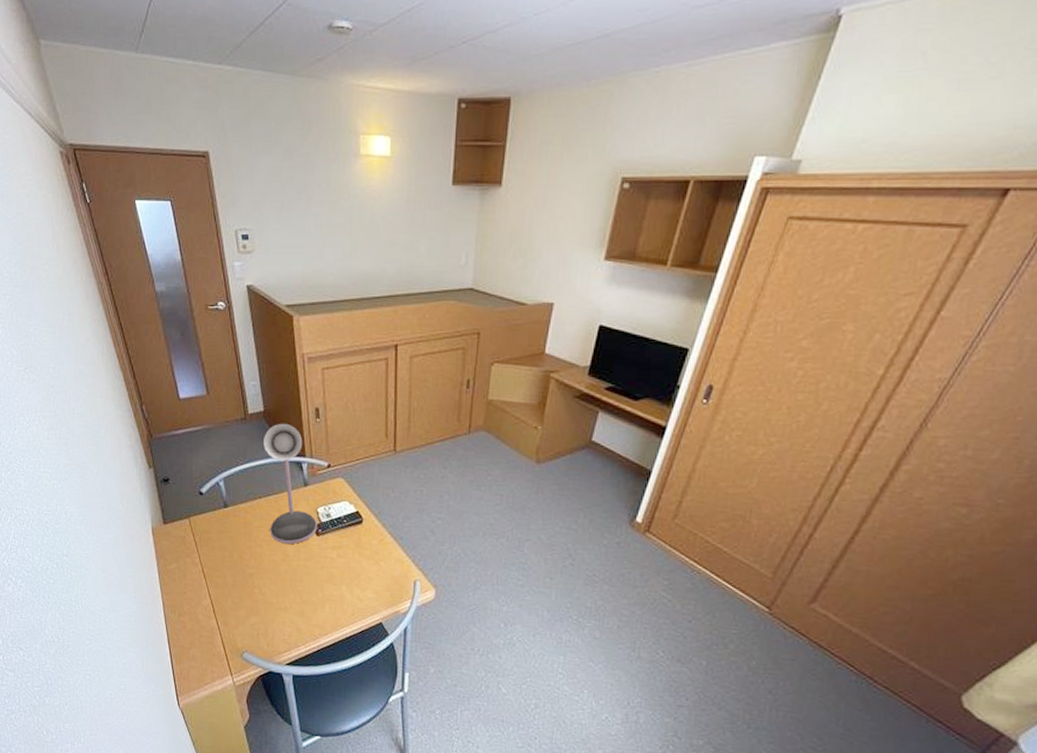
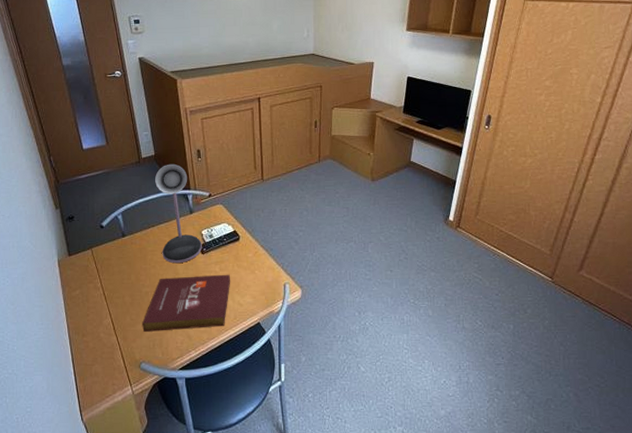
book: none [246,559,350,622] -> present [142,274,231,332]

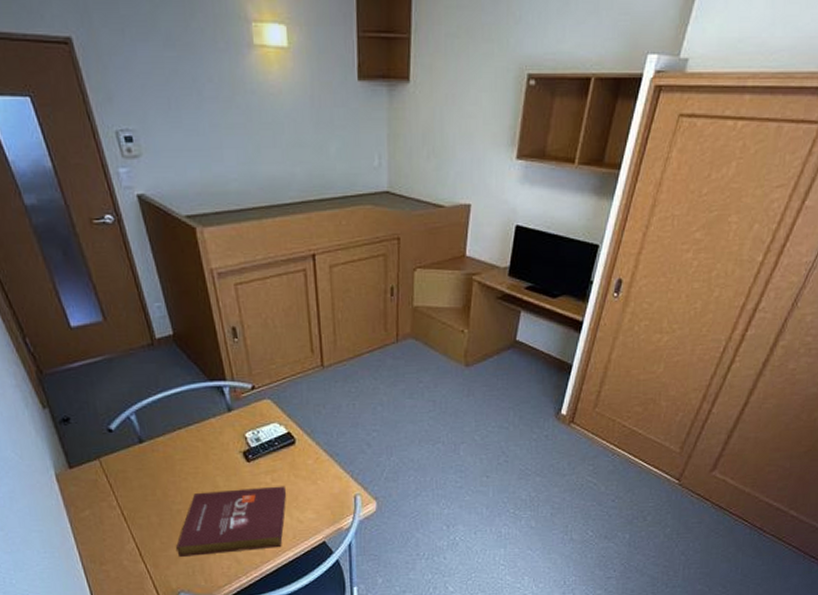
desk lamp: present [155,163,202,264] -> none [176,346,247,475]

